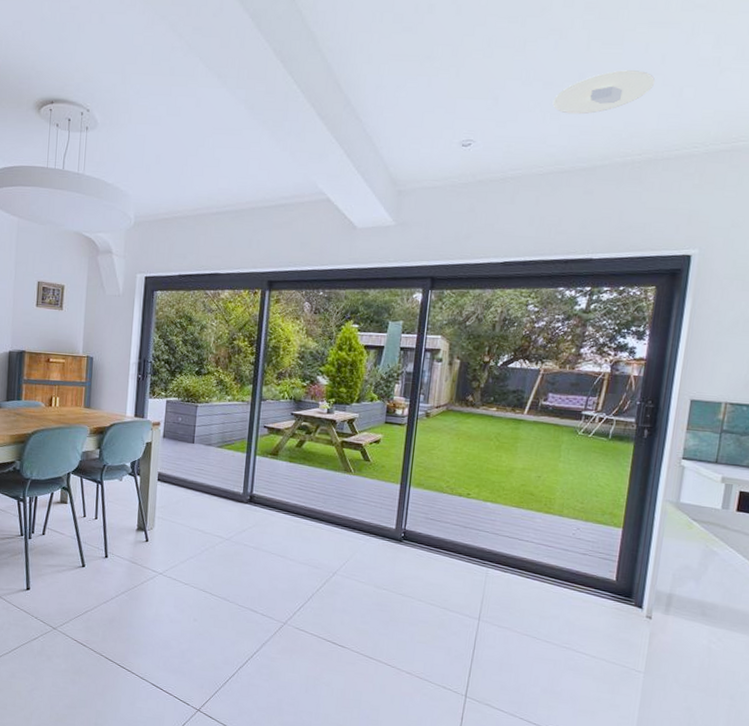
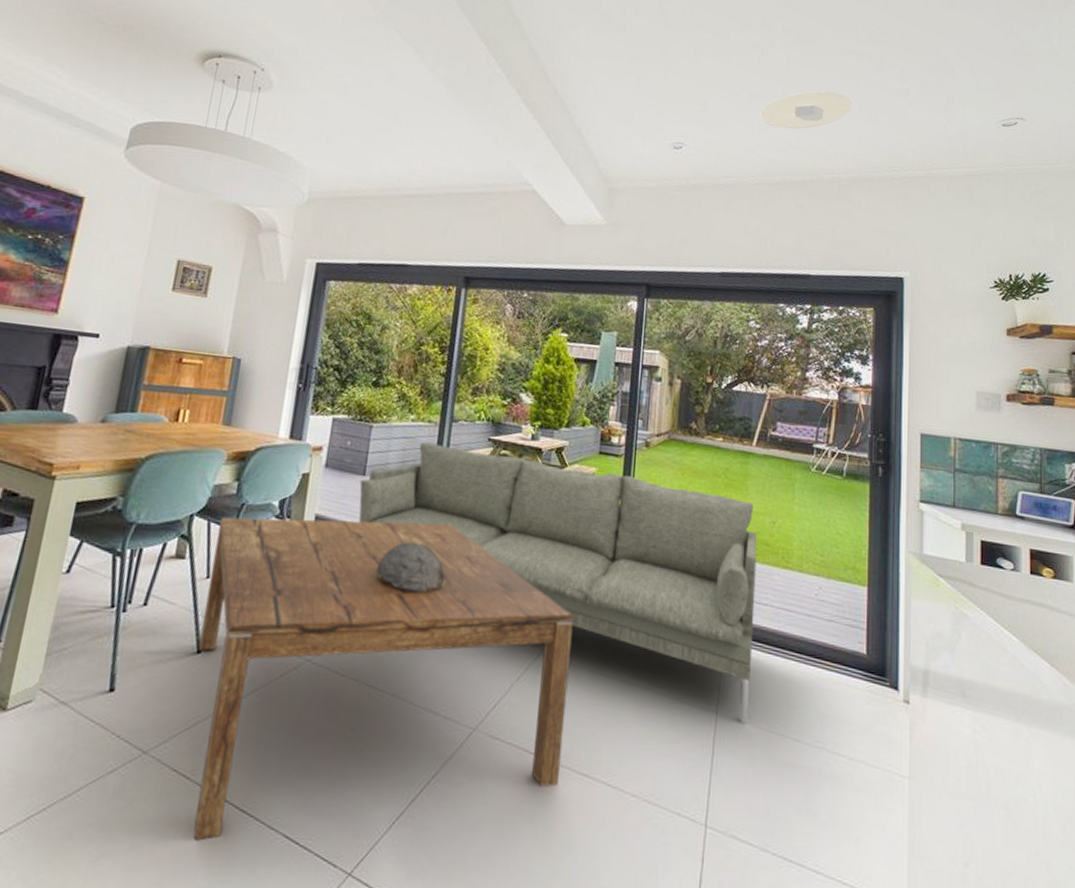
coffee table: none [82,474,362,684] -> present [193,517,574,841]
sofa: none [190,417,524,629] -> present [358,442,758,725]
decorative bowl: none [206,492,259,529] -> present [375,542,445,594]

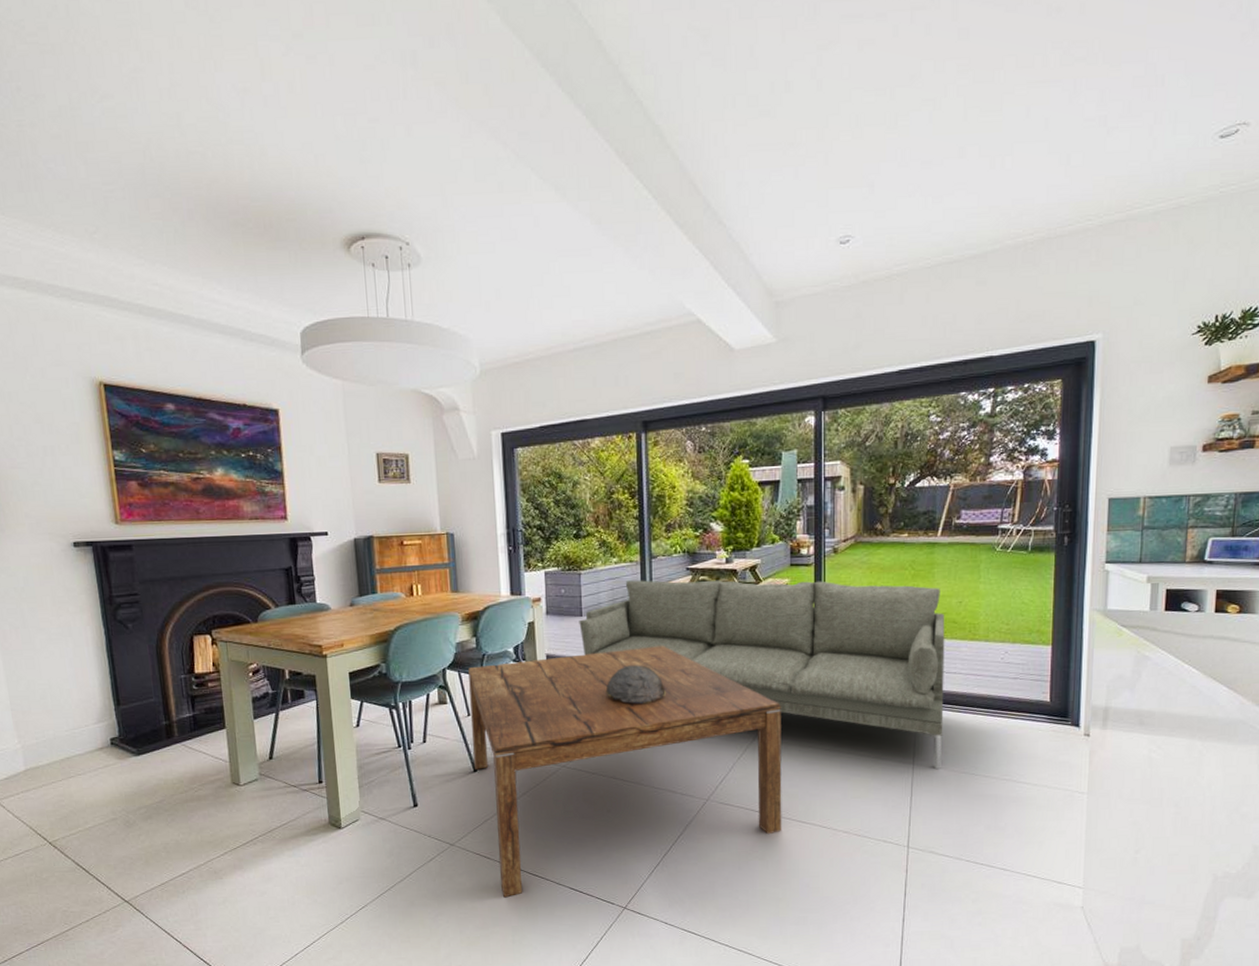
recessed light: present [759,91,853,129] -> none [933,139,1041,196]

